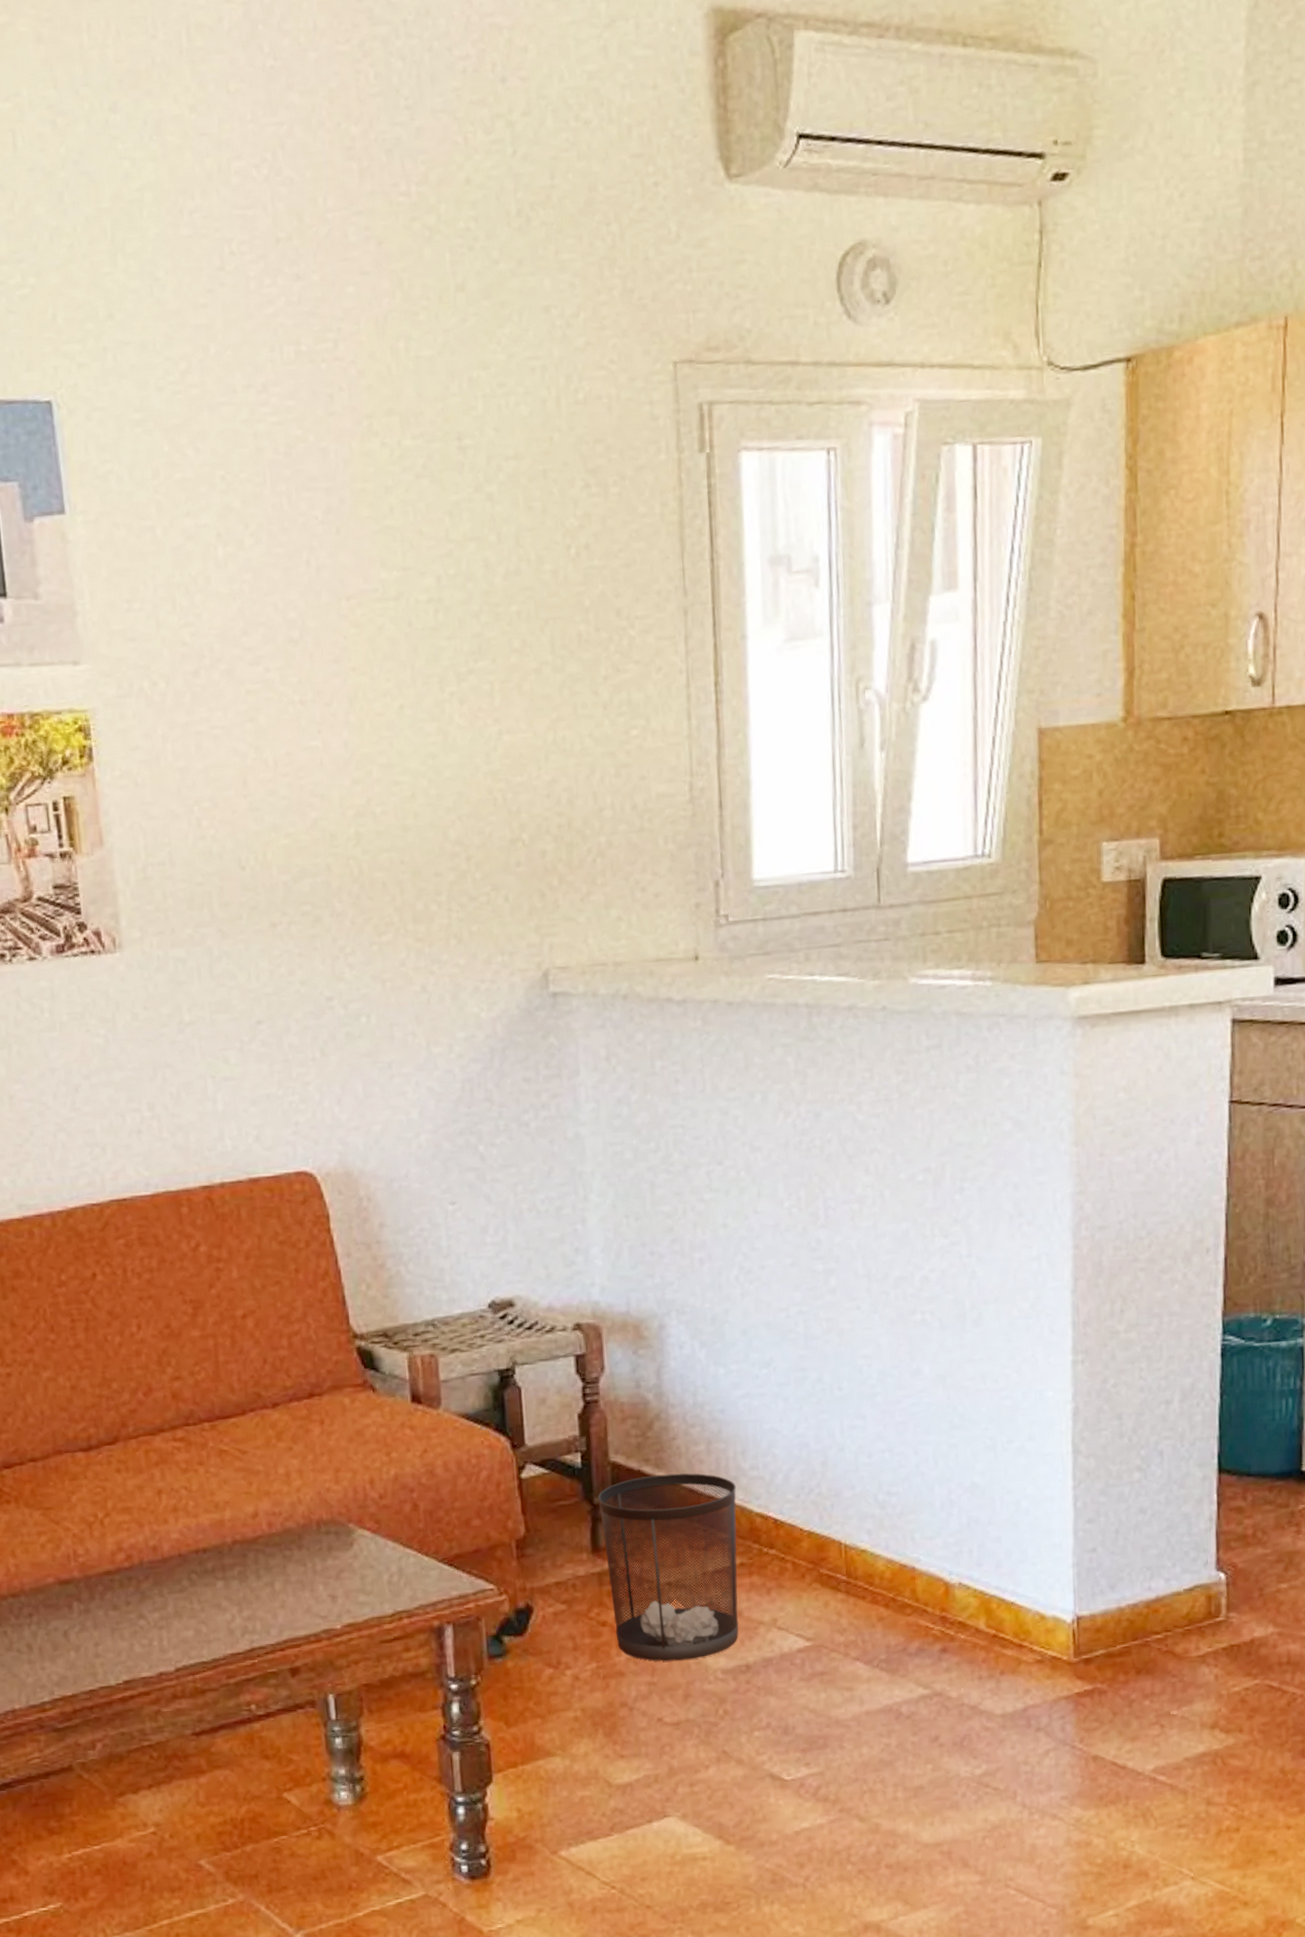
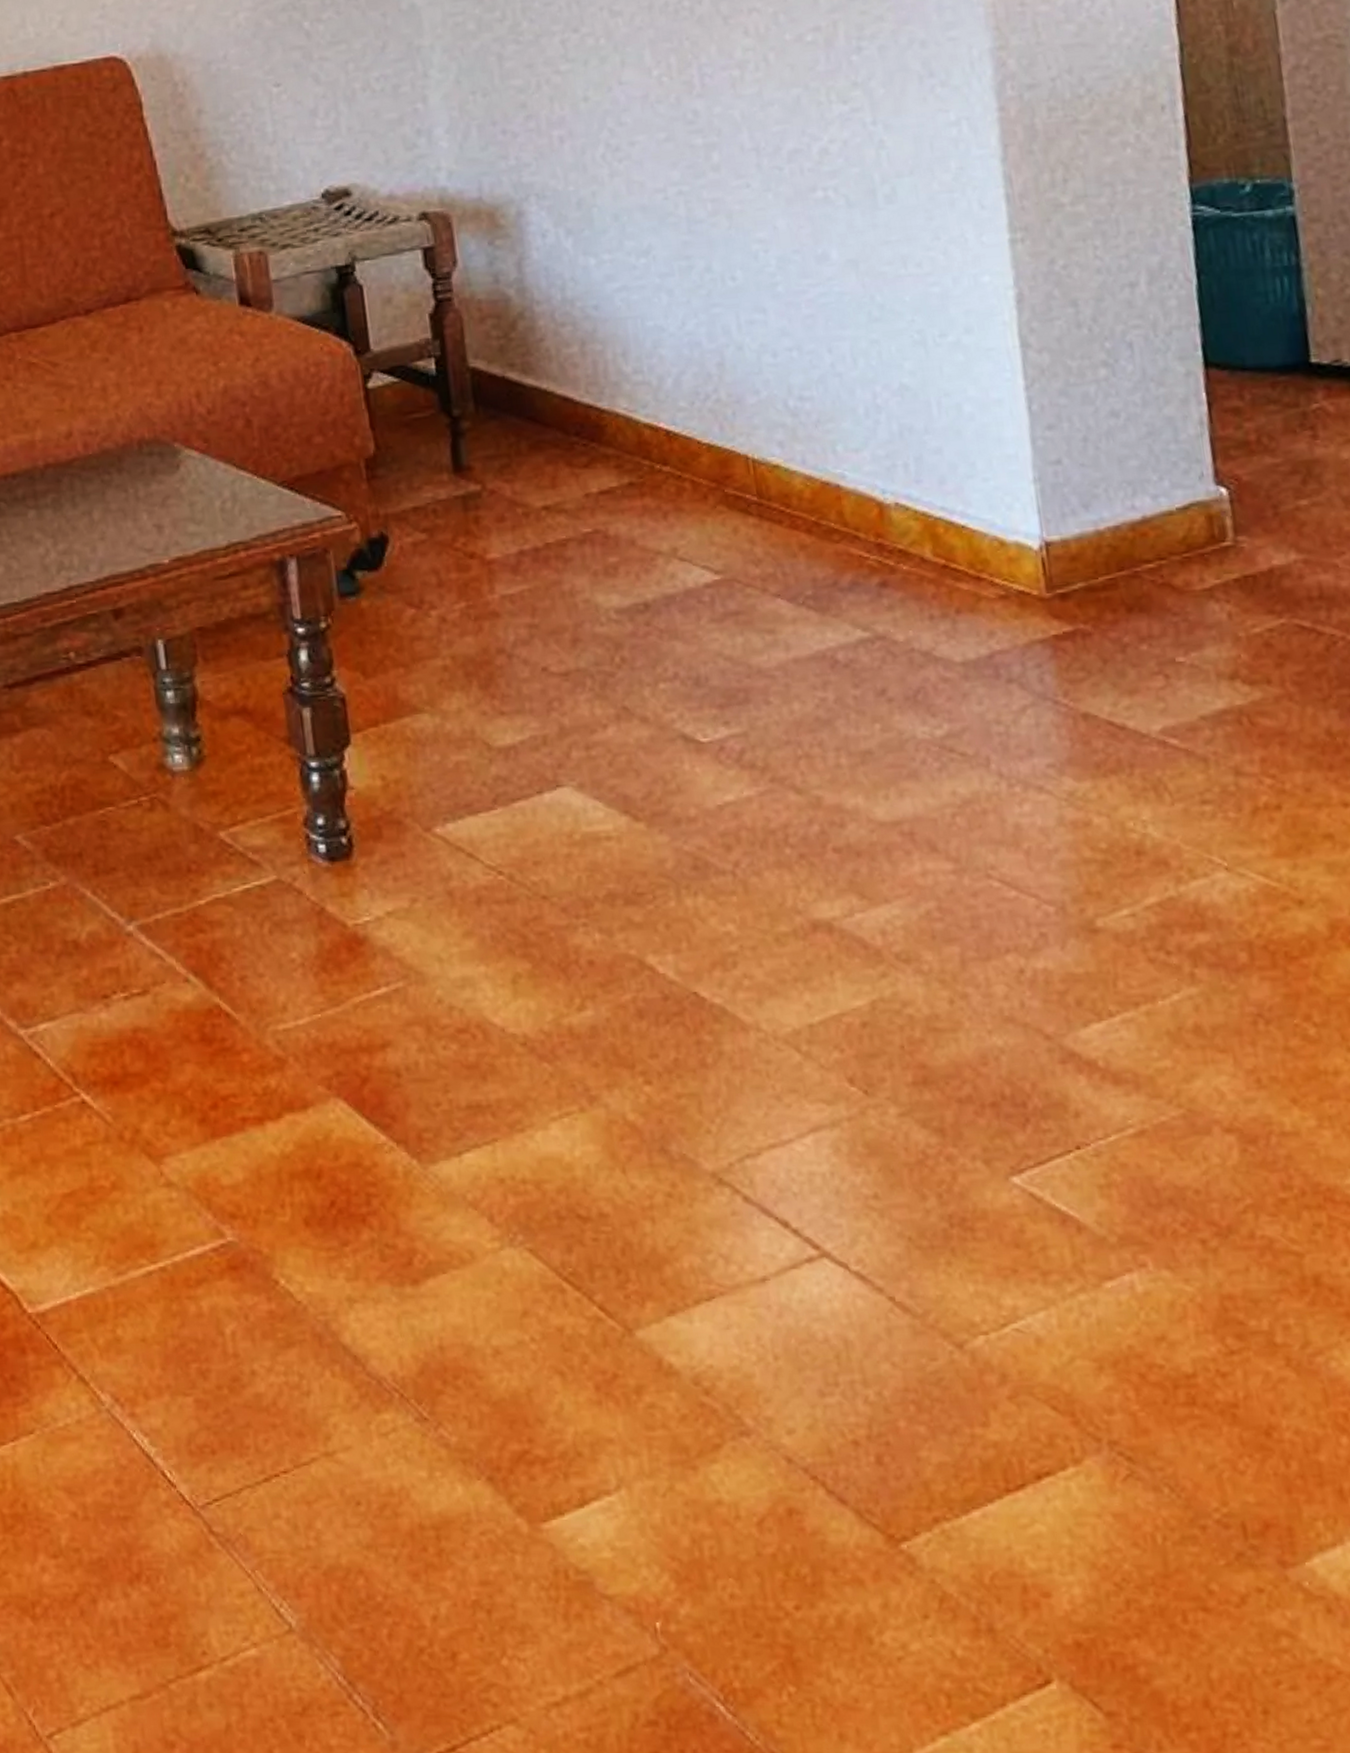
waste bin: present [597,1473,739,1661] -> none [456,379,633,599]

